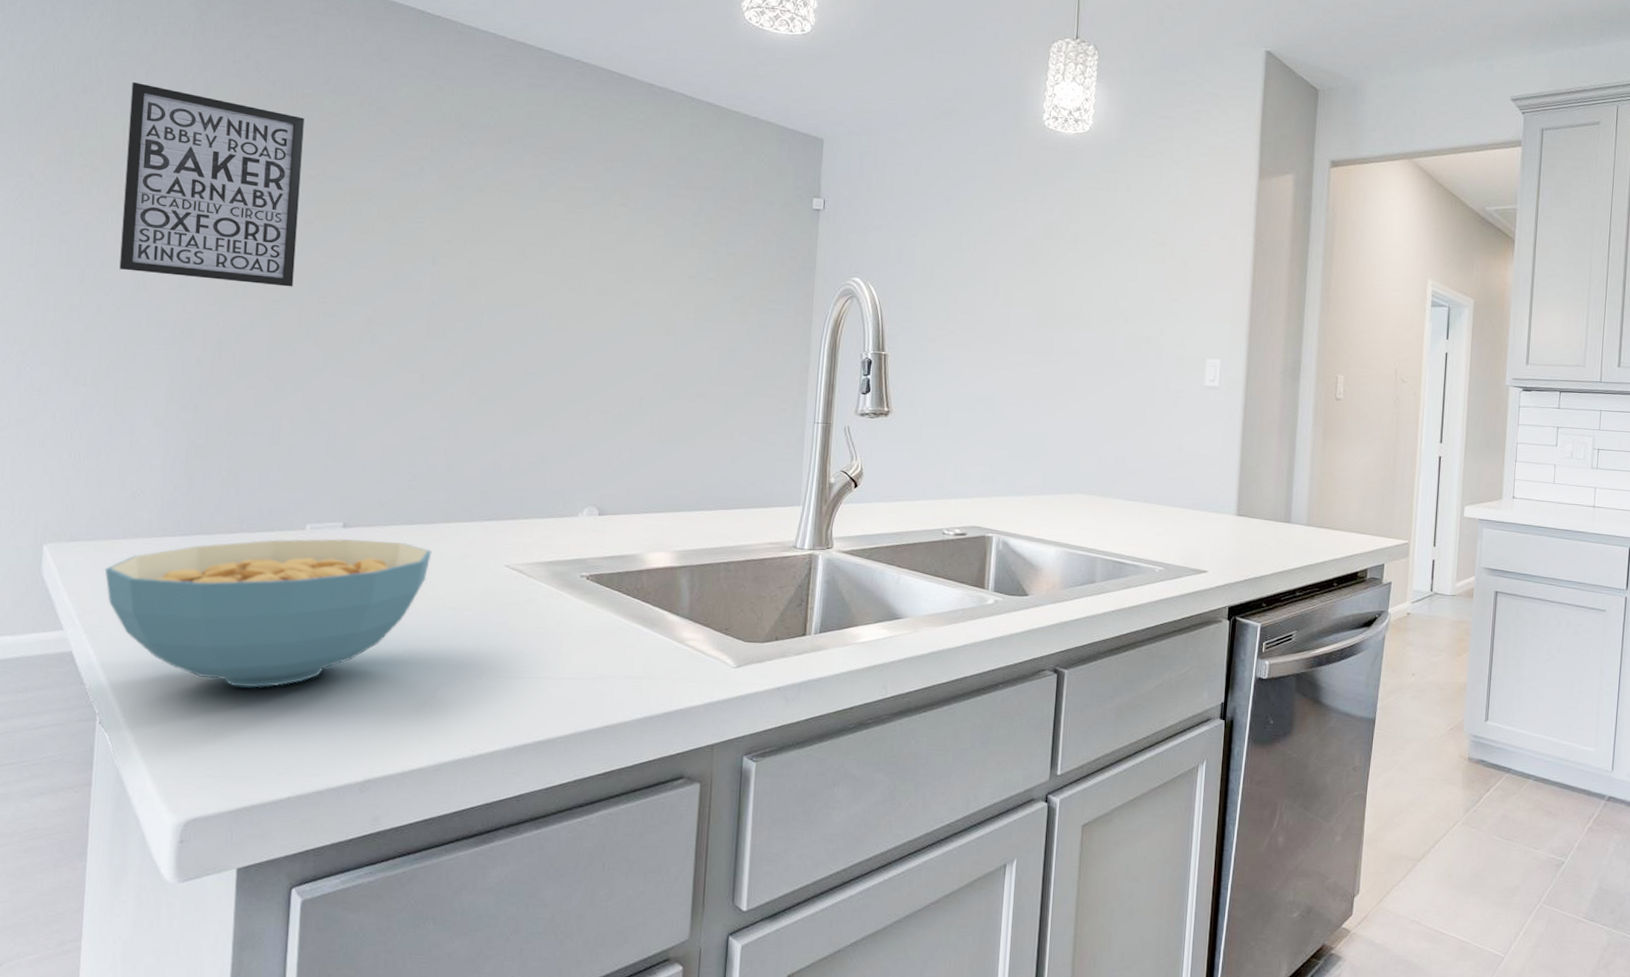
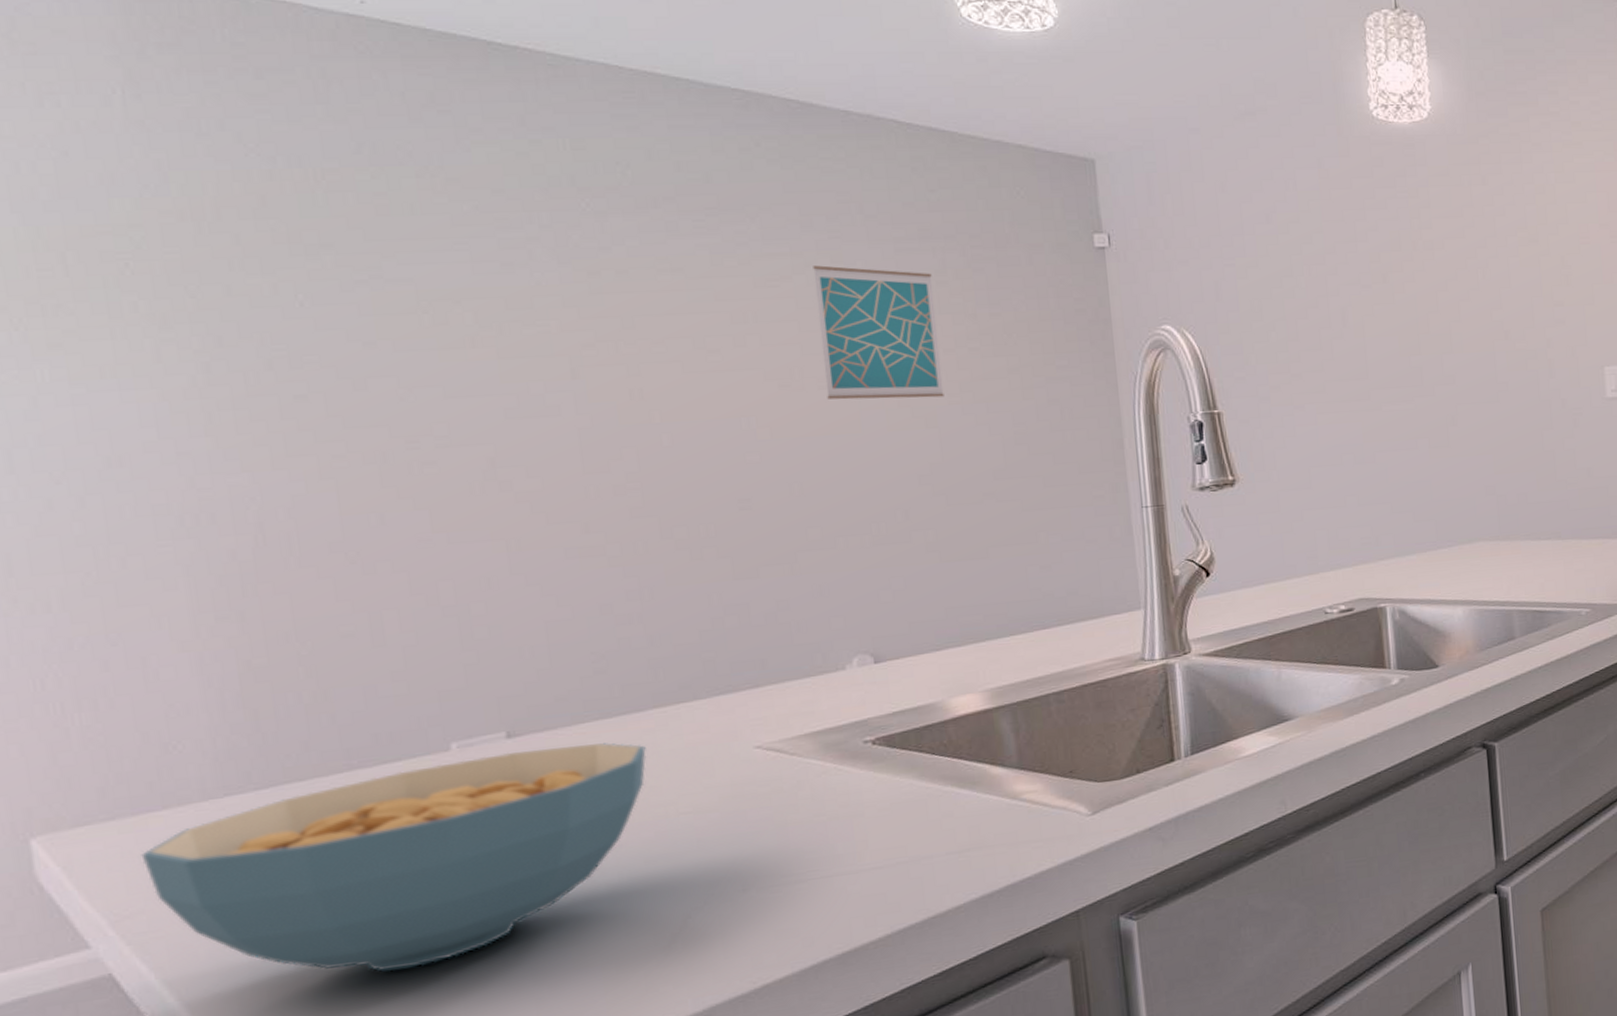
wall art: present [119,81,305,287] -> none [33,177,363,445]
wall art: none [601,200,690,313] -> present [813,265,944,400]

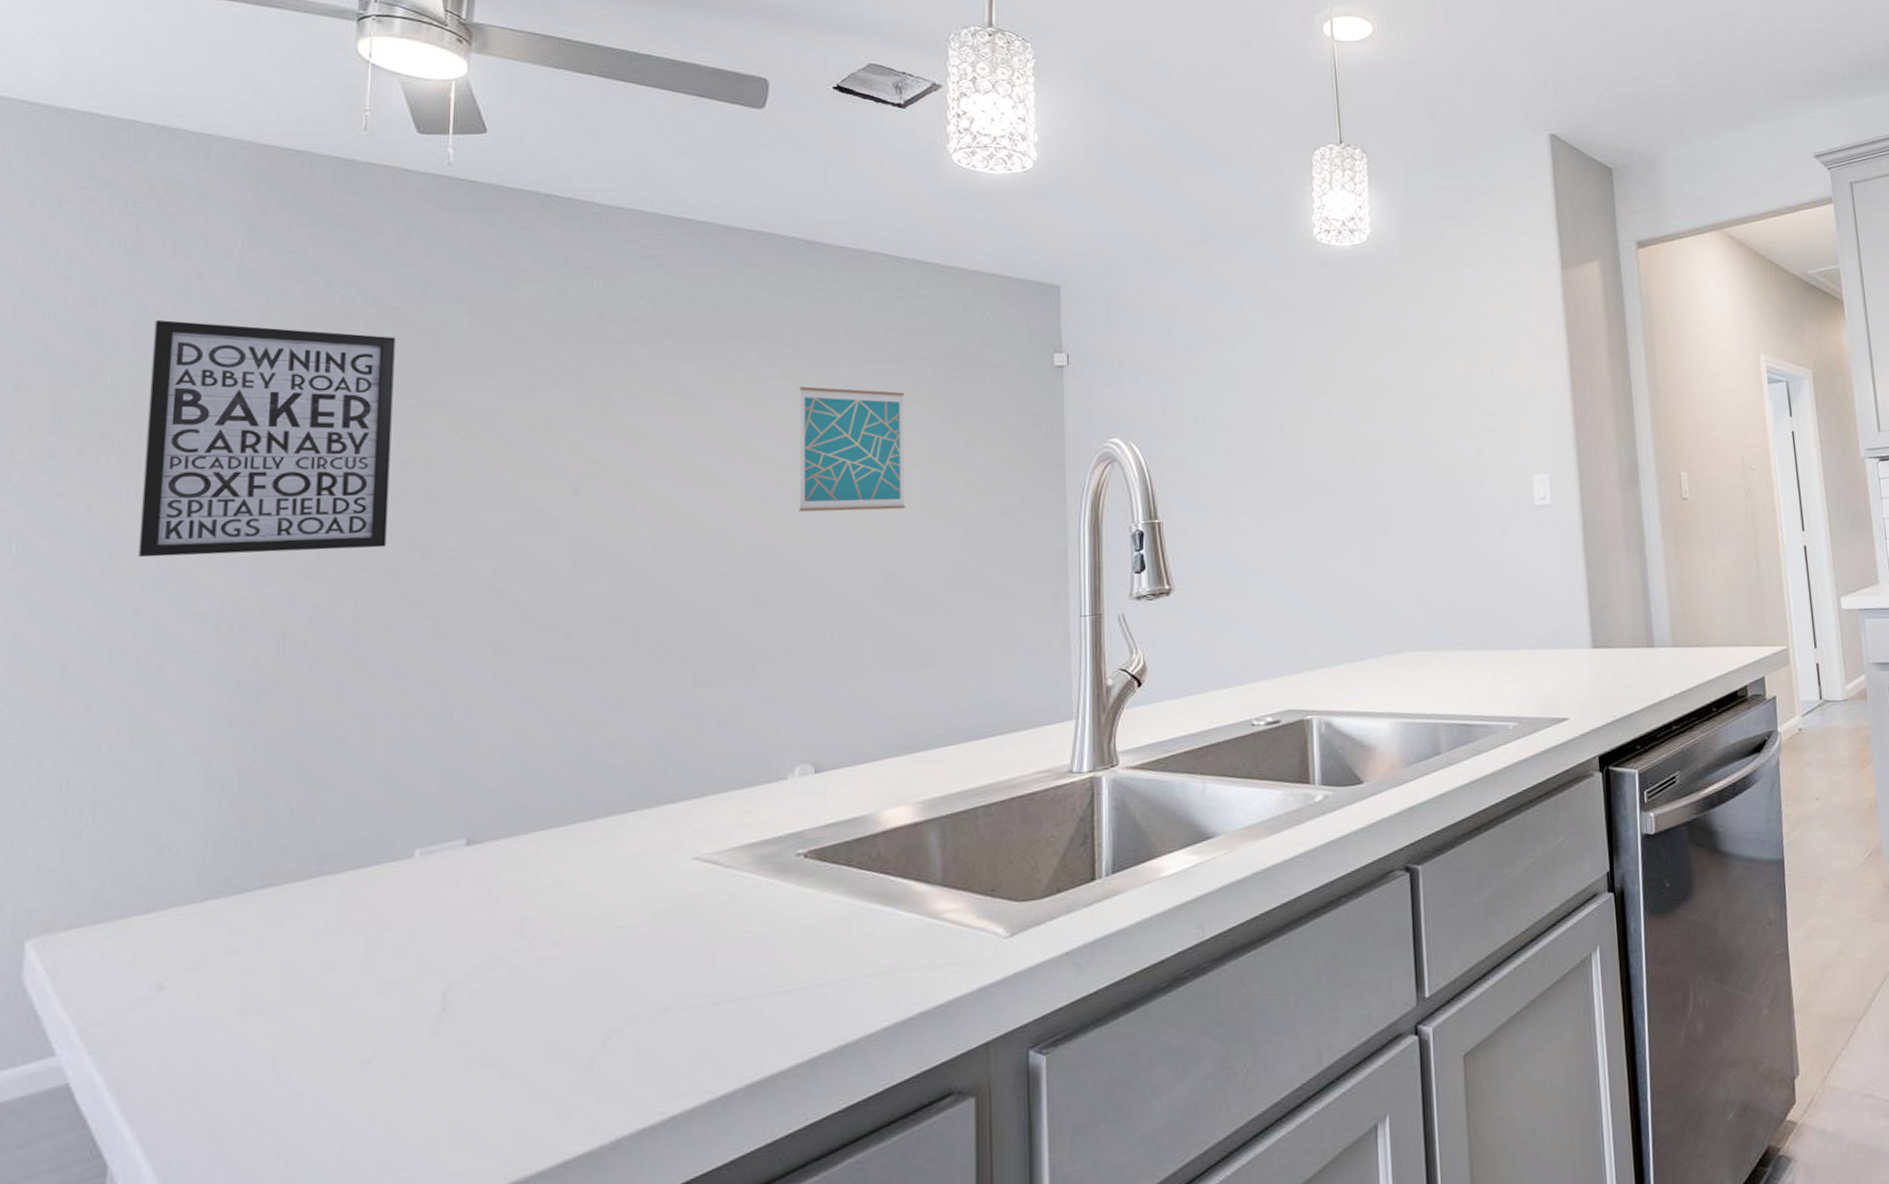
wall art: none [33,177,363,445] -> present [139,319,396,558]
cereal bowl: present [141,743,647,972] -> none [119,852,592,1089]

